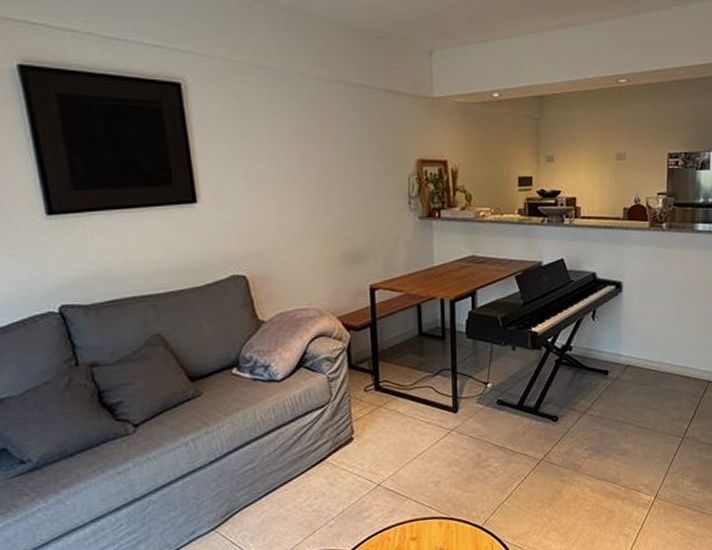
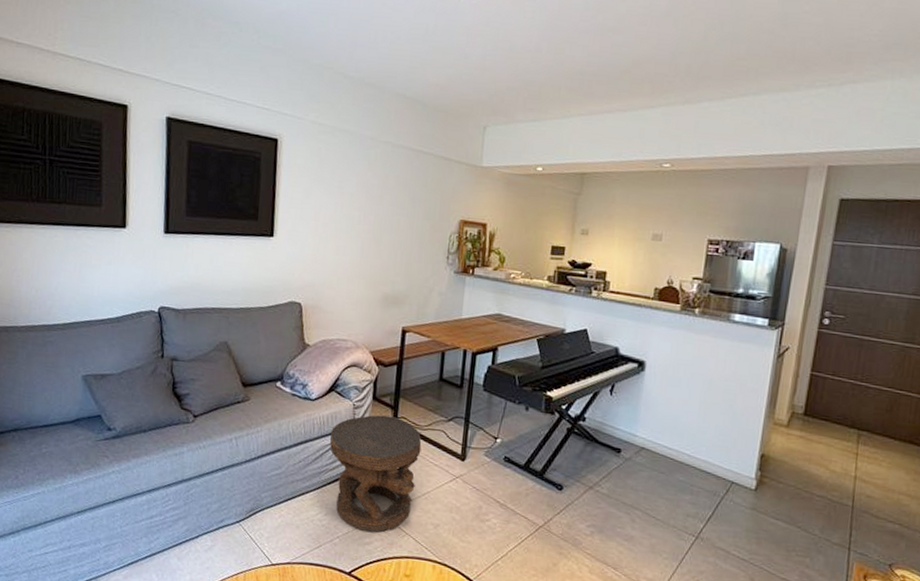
side table: none [305,381,410,506] -> present [329,415,422,533]

